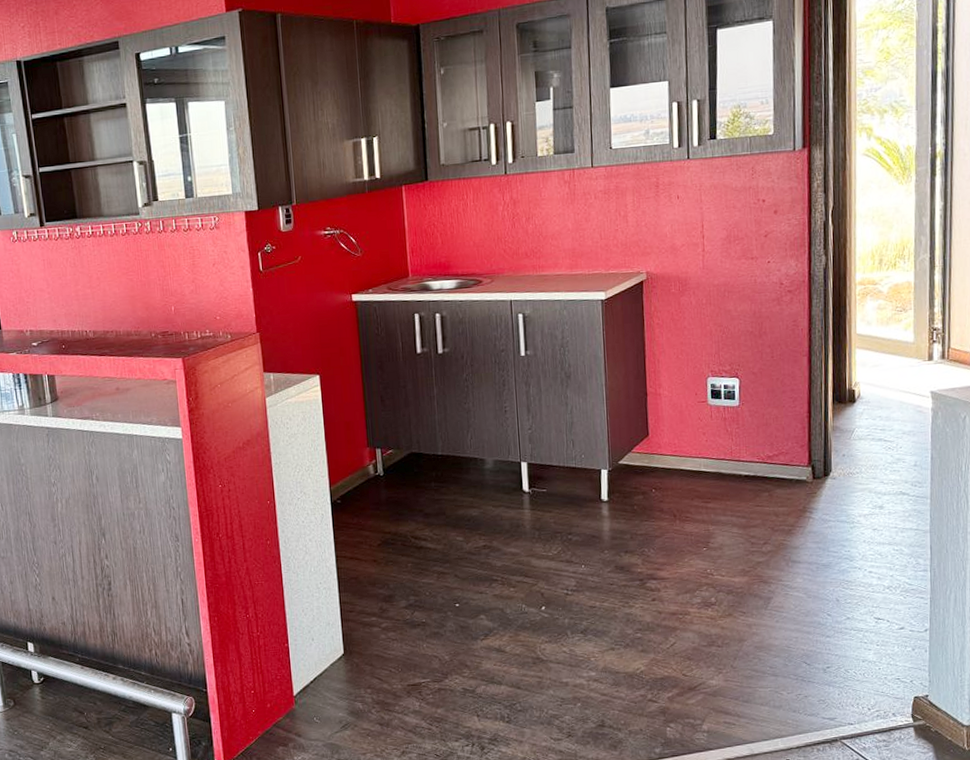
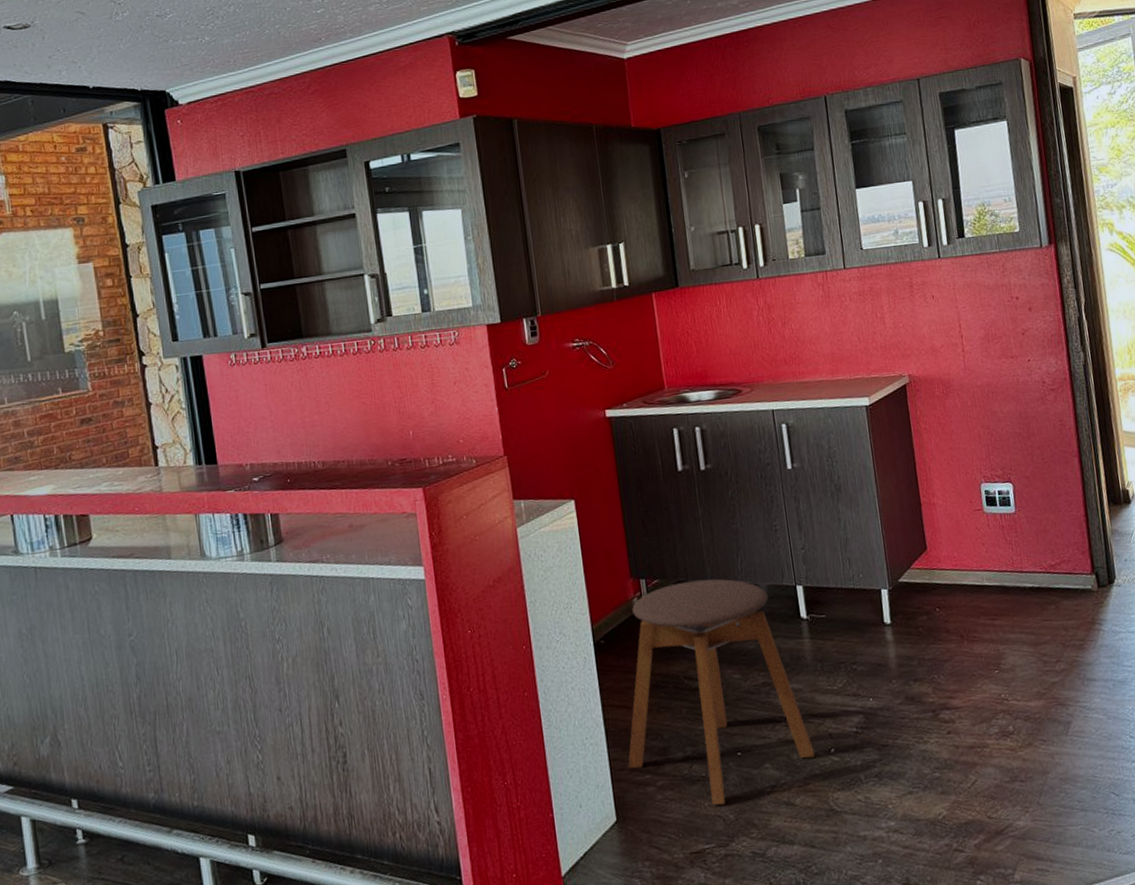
stool: none [356,452,527,647] -> present [628,579,816,806]

